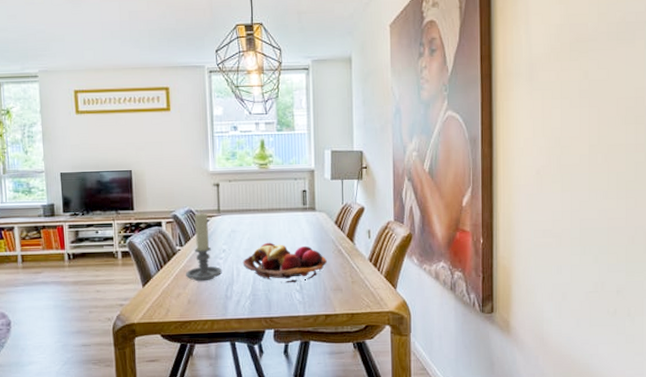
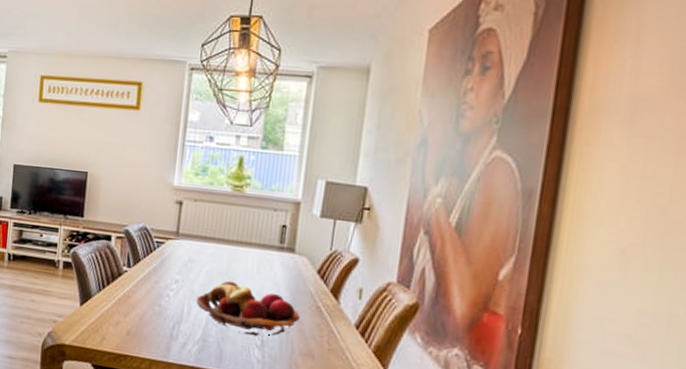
candle holder: present [185,212,222,282] -> none [128,232,171,313]

